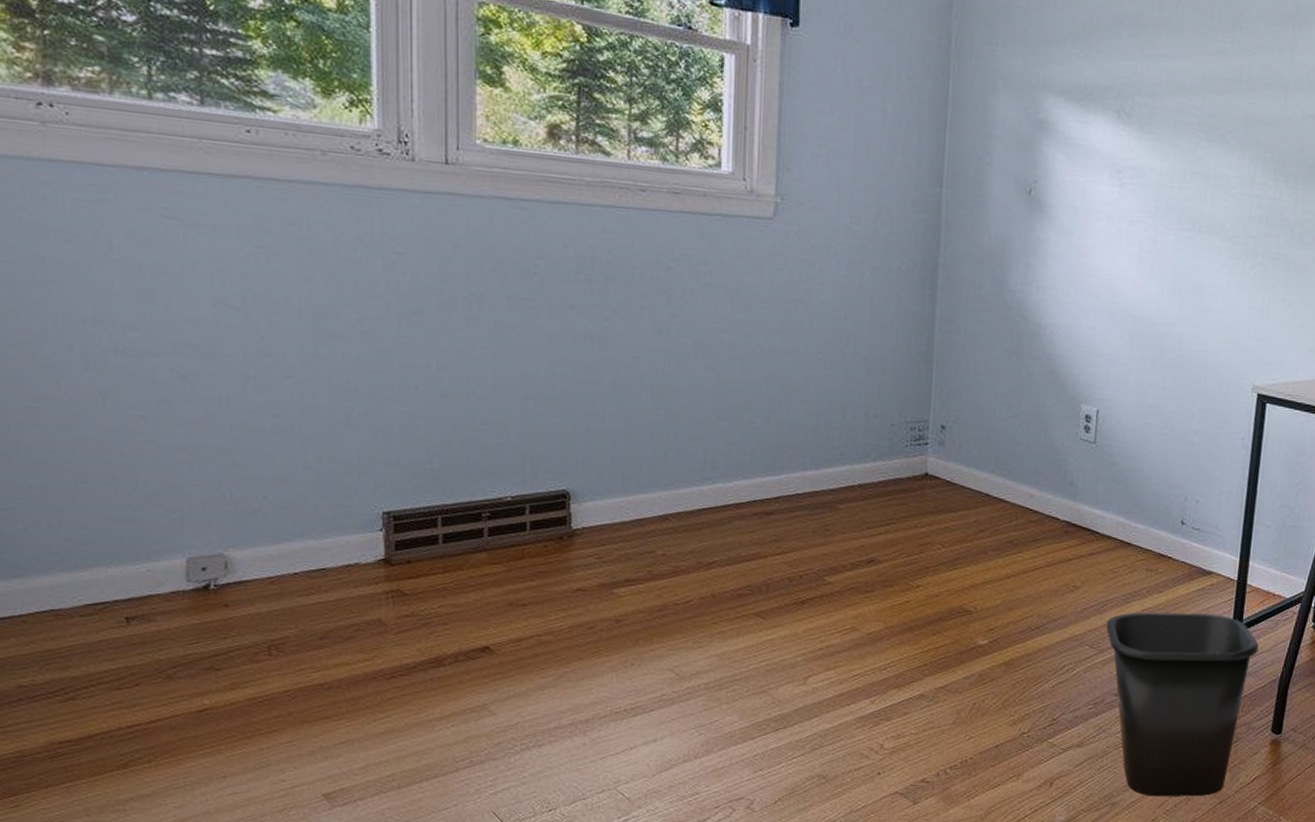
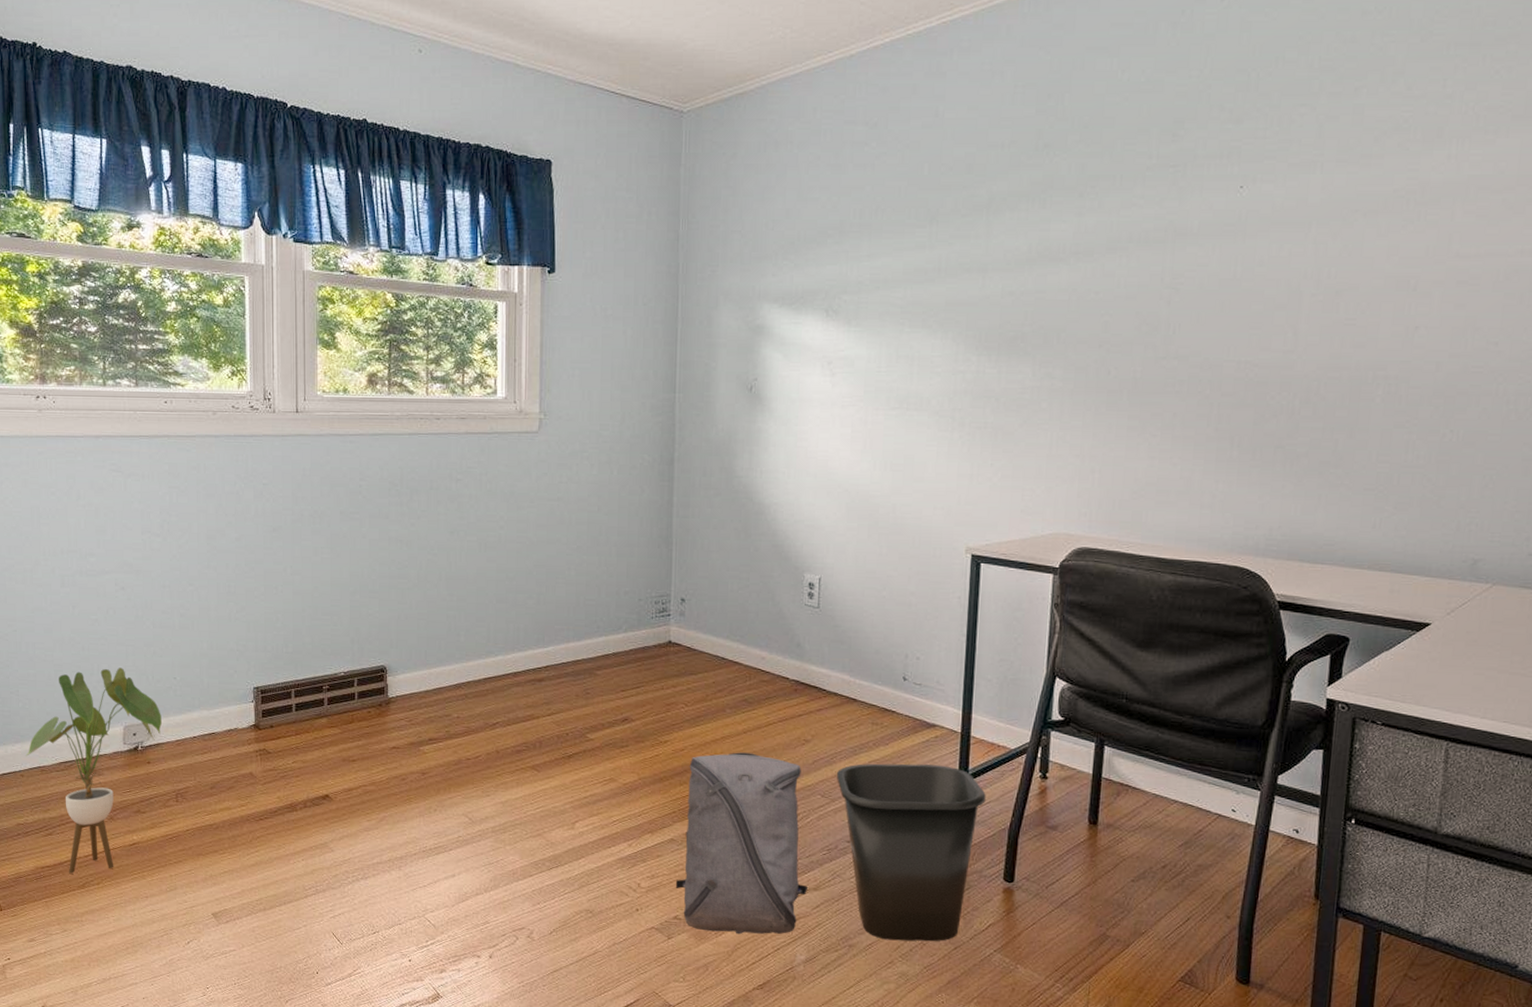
house plant: none [29,481,246,750] -> present [26,667,162,874]
backpack: none [923,599,1070,797] -> present [675,752,807,935]

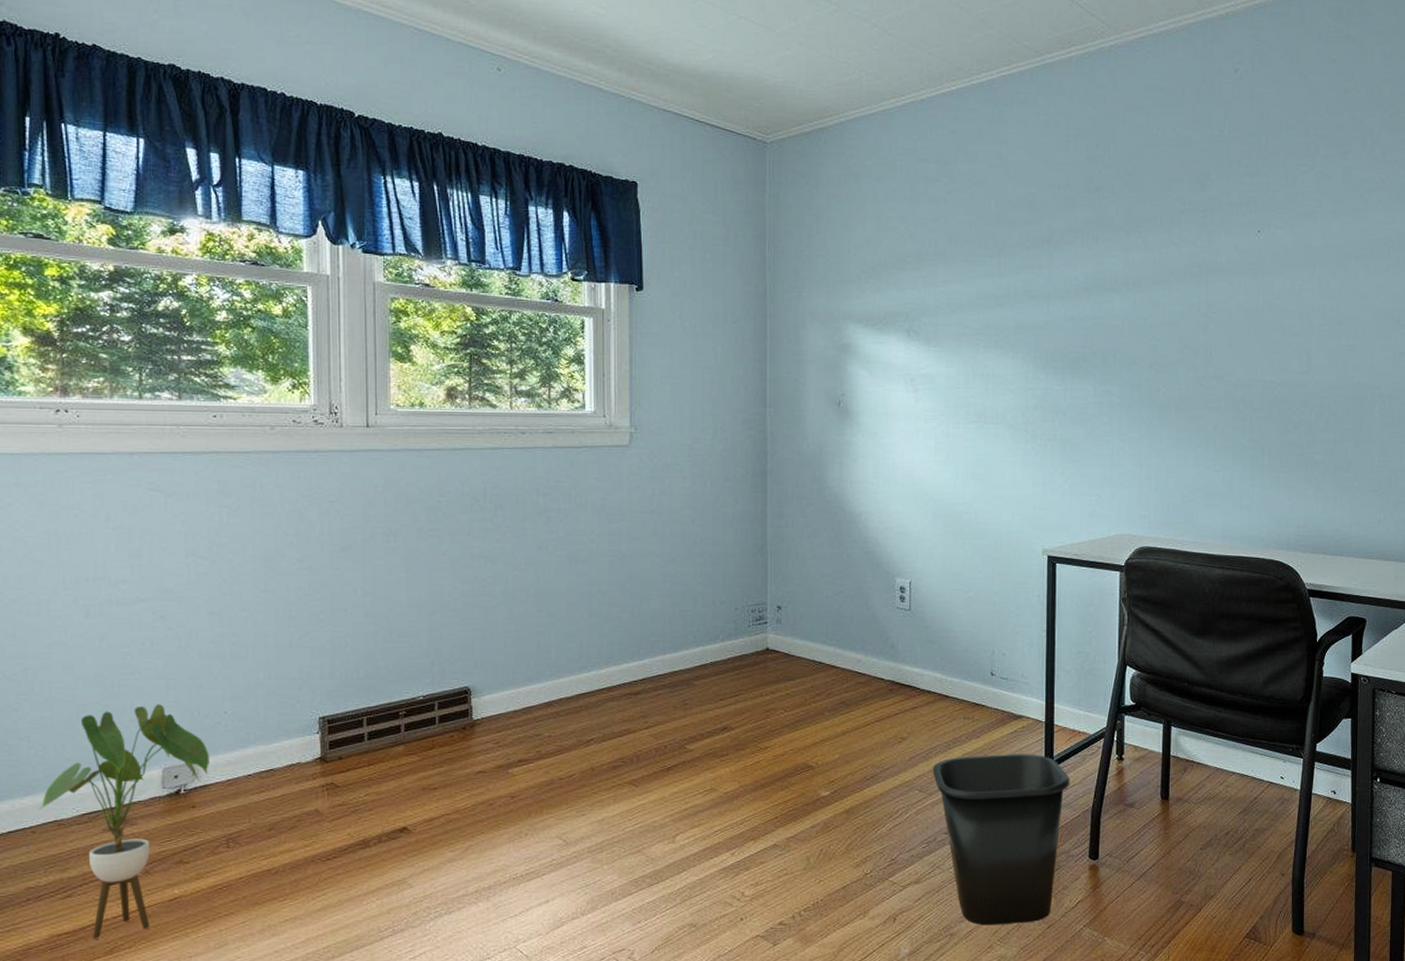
backpack: present [675,752,807,935] -> none [779,753,909,934]

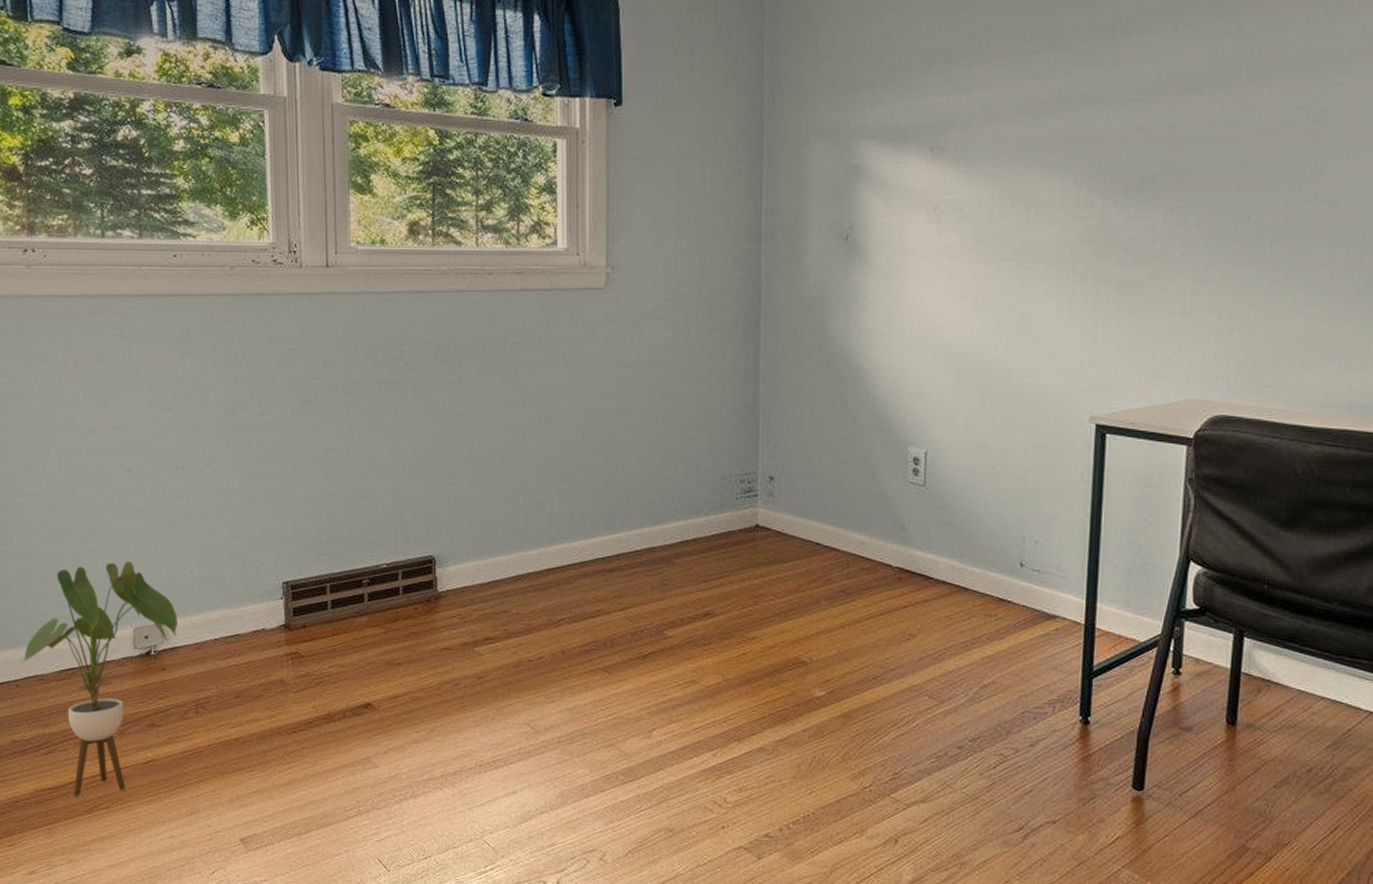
waste bin: present [933,754,1070,926] -> none [946,659,1113,858]

